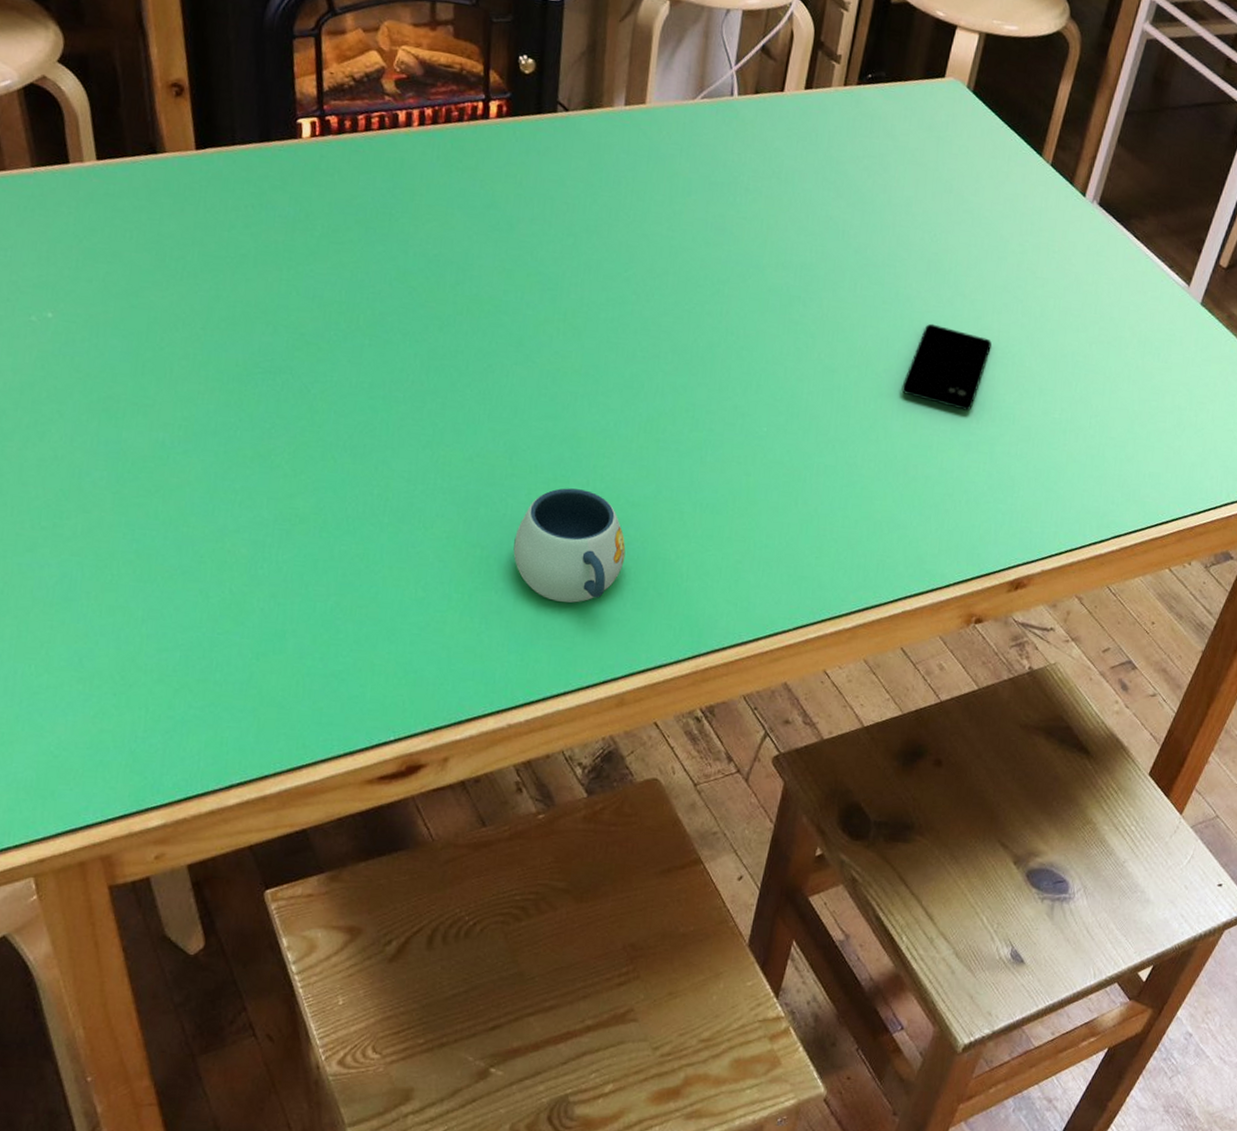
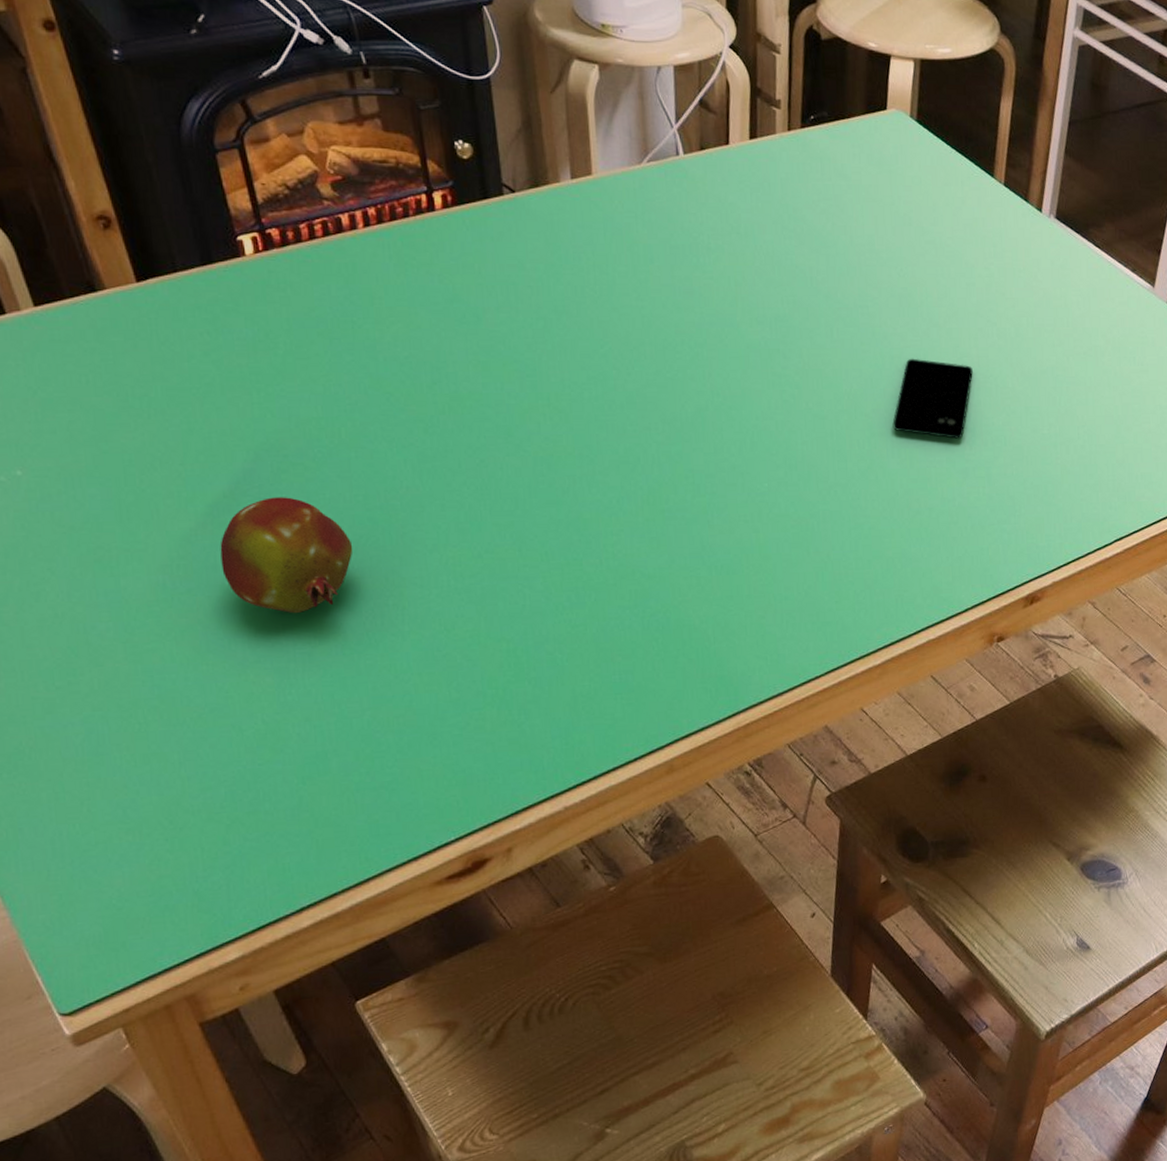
fruit: none [220,372,350,490] -> present [220,497,353,614]
mug: present [513,488,626,603] -> none [538,570,650,682]

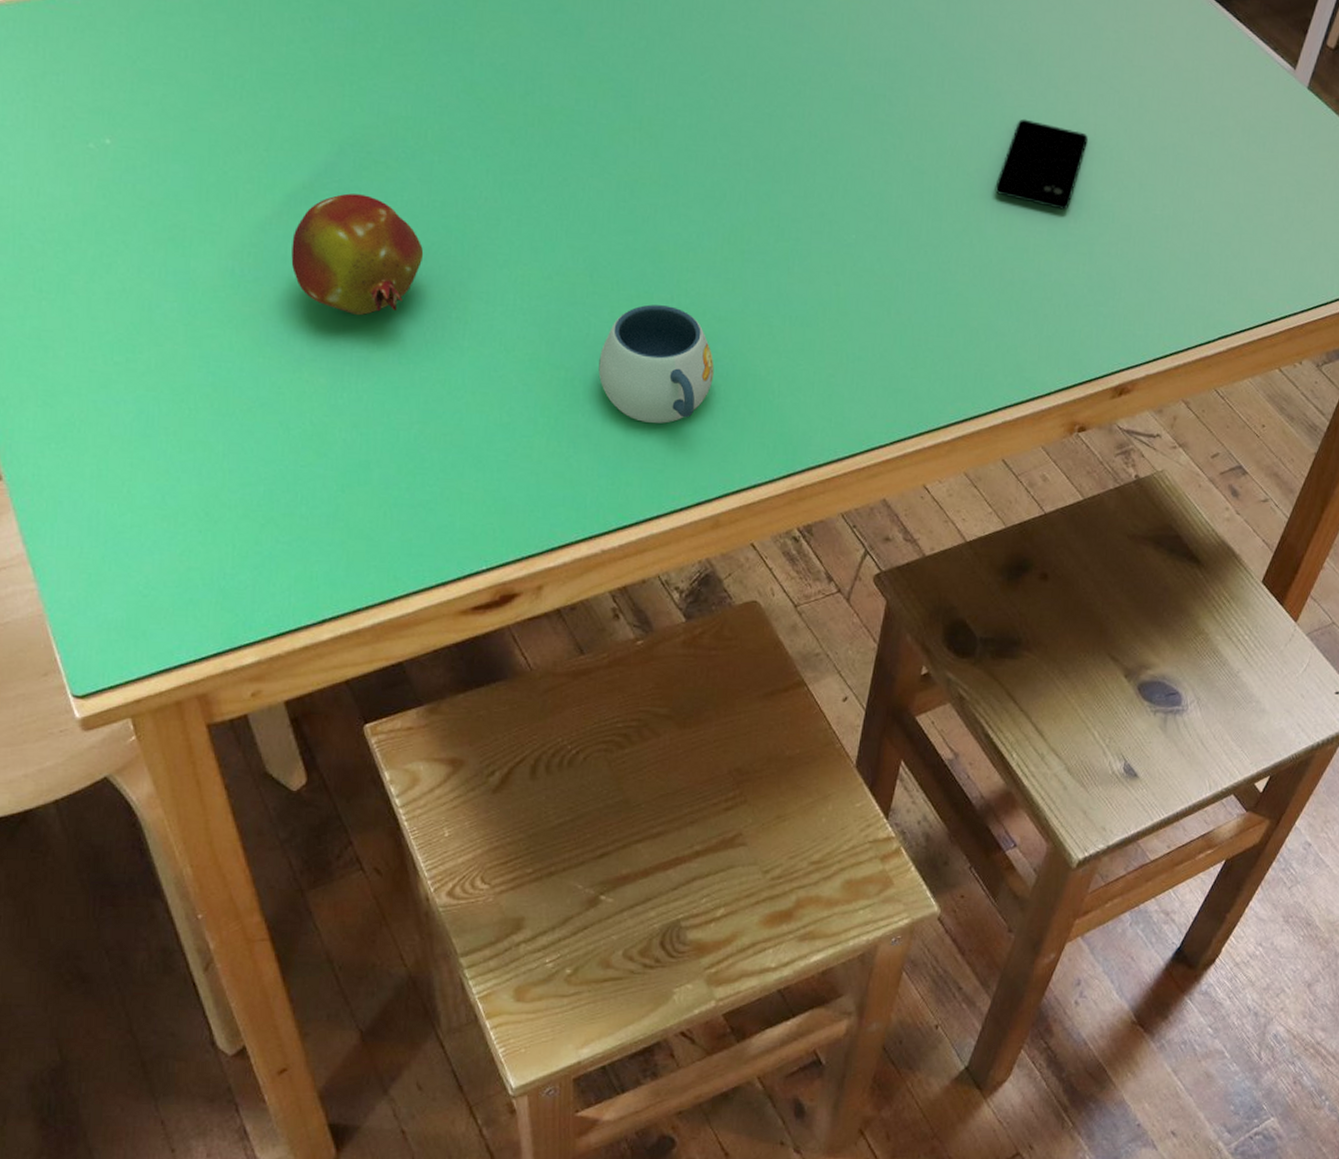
mug: none [538,570,650,682] -> present [598,304,714,423]

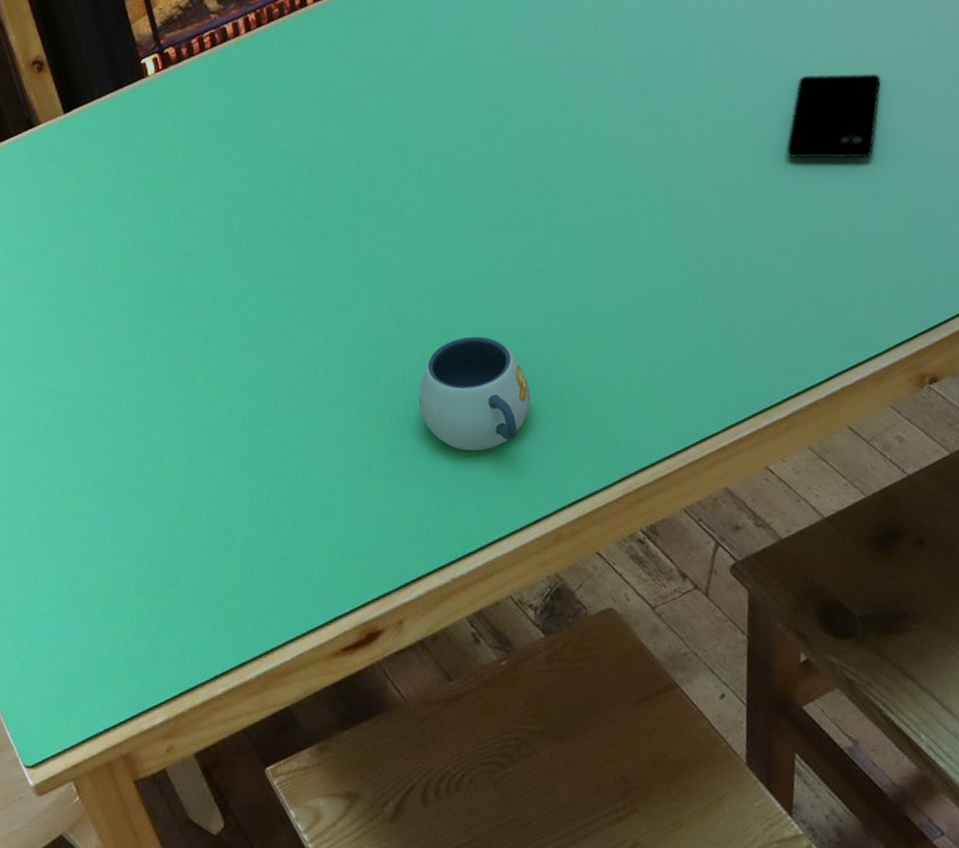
fruit: present [291,193,424,316] -> none [136,291,248,400]

